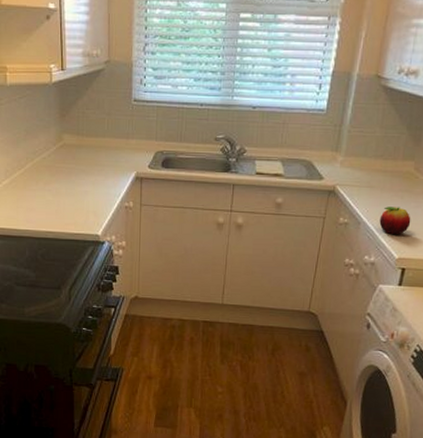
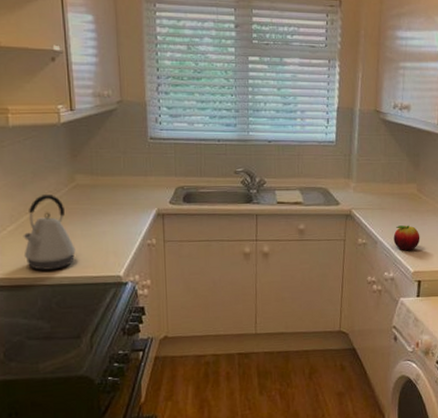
kettle: none [15,152,60,224] -> present [23,195,76,270]

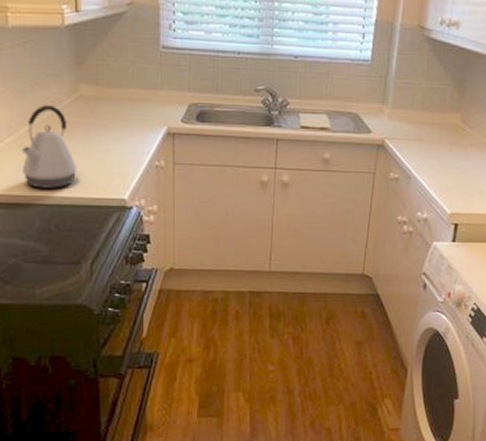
fruit: present [393,225,420,250] -> none [430,160,461,188]

